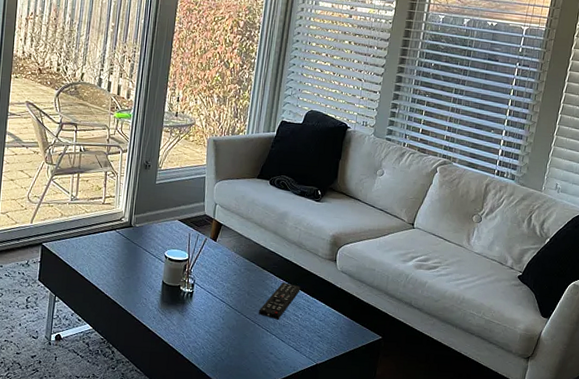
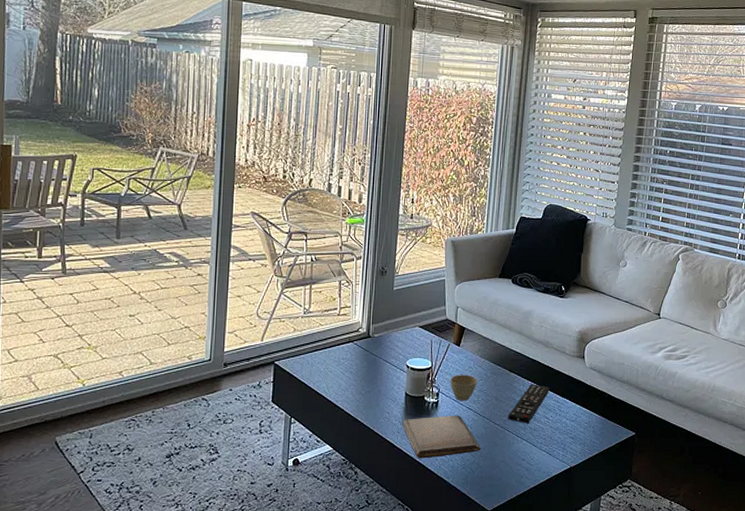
book: none [158,306,231,345] -> present [402,415,481,459]
cup: none [205,268,231,294] -> present [450,375,477,401]

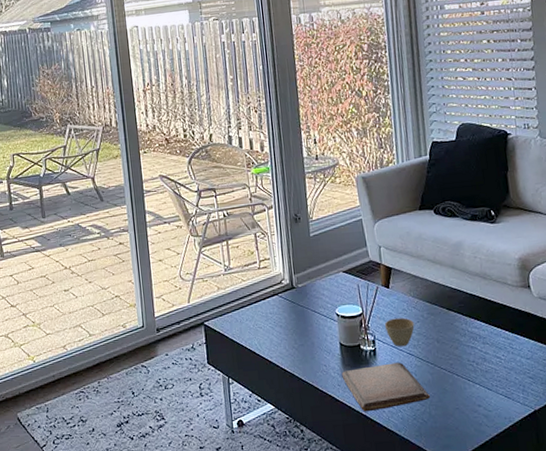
remote control: present [508,384,550,424] -> none [454,321,497,366]

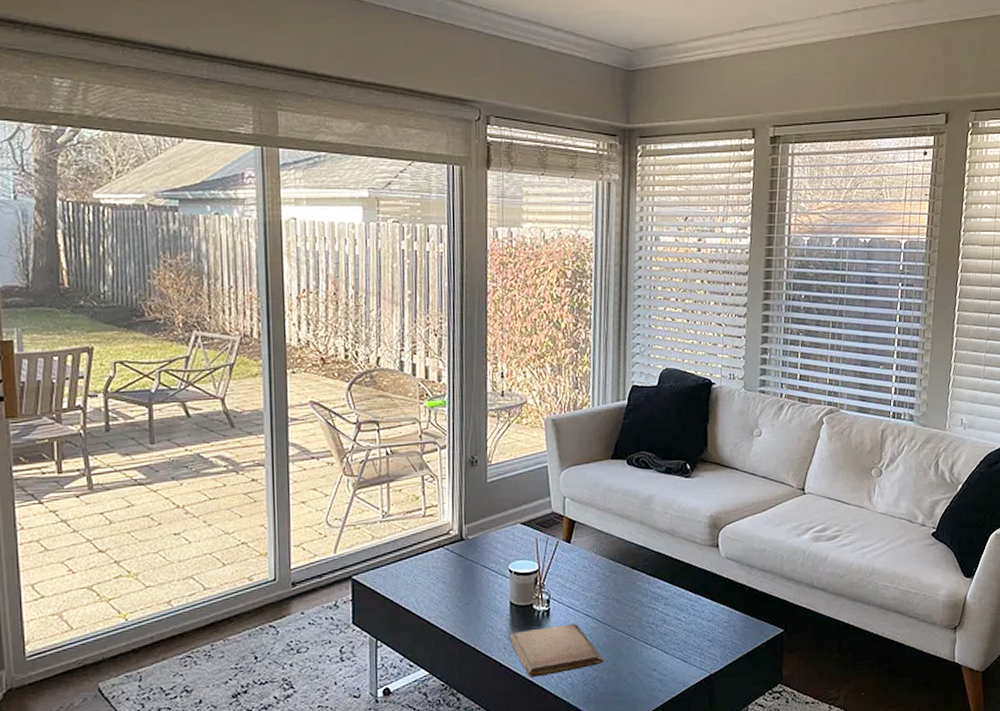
cup: present [384,317,415,347] -> none [561,575,594,607]

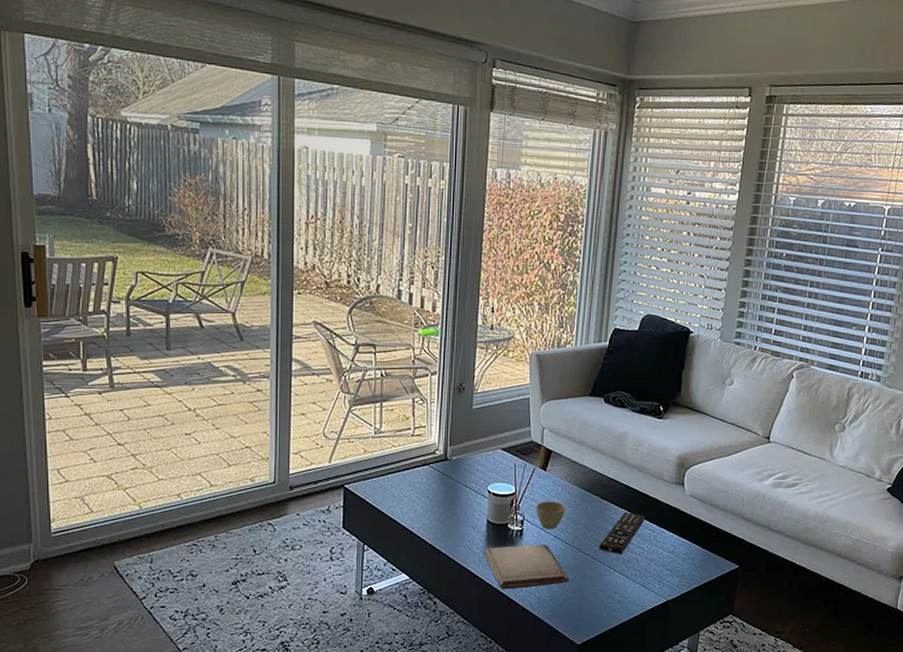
cup: none [561,575,594,607] -> present [535,501,566,530]
remote control: none [633,581,680,628] -> present [599,512,645,555]

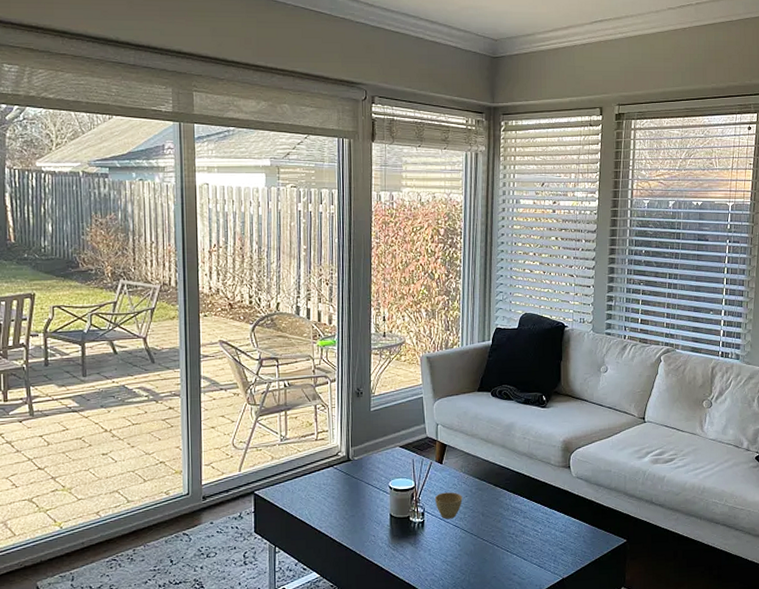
book: present [484,544,569,590] -> none [389,534,470,580]
remote control: present [599,512,645,555] -> none [496,497,537,538]

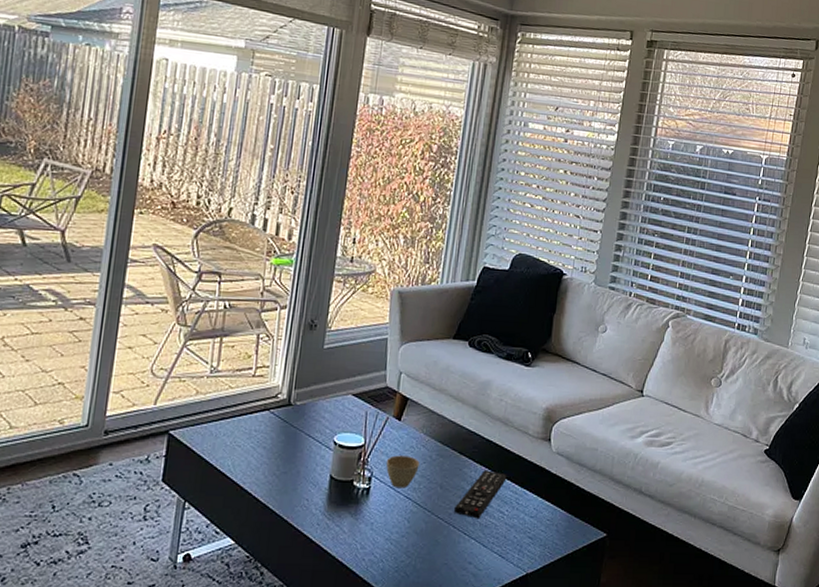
remote control: none [496,497,537,538] -> present [454,470,507,519]

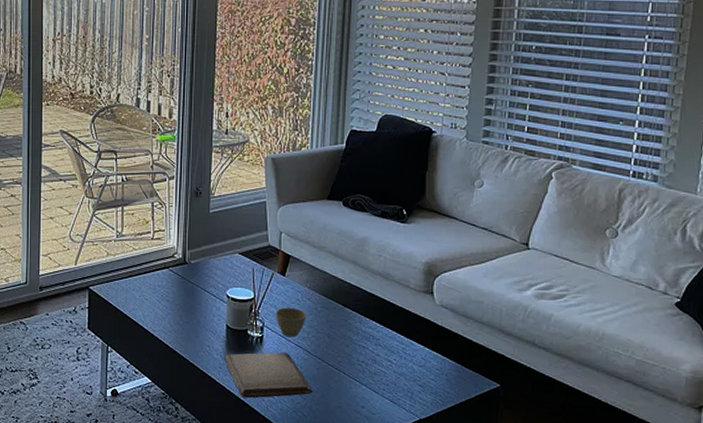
book: none [324,505,419,559] -> present [224,352,313,399]
remote control: present [454,470,507,519] -> none [343,321,392,367]

